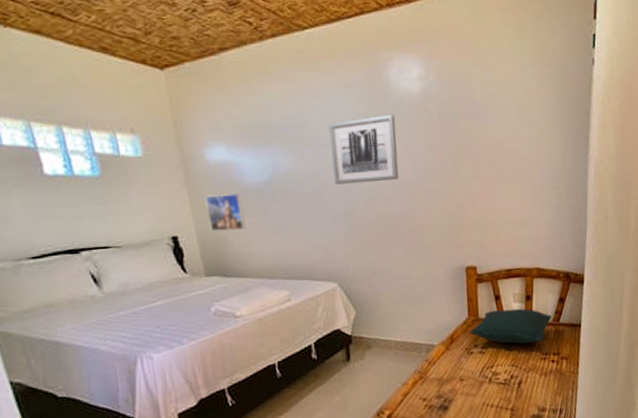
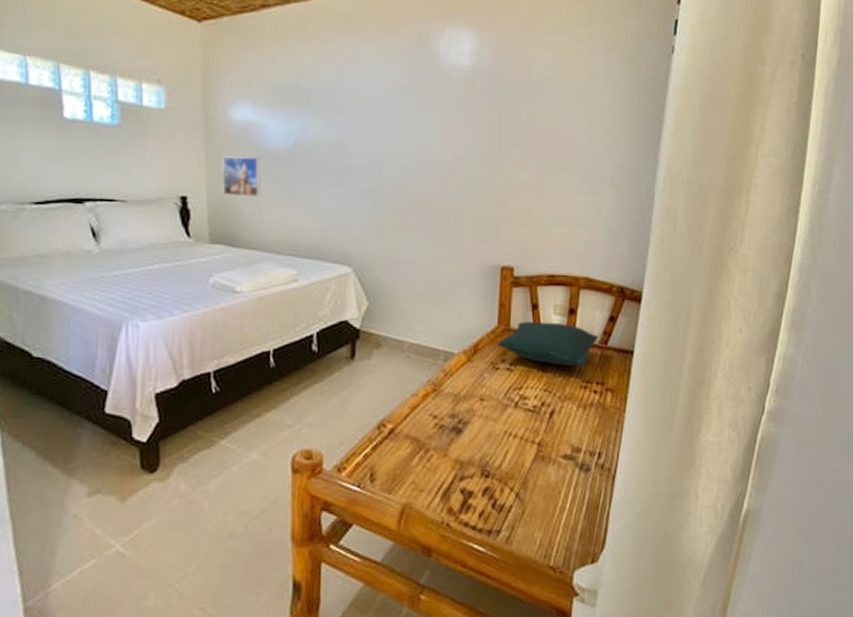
wall art: present [329,114,399,185] -> none [364,87,439,160]

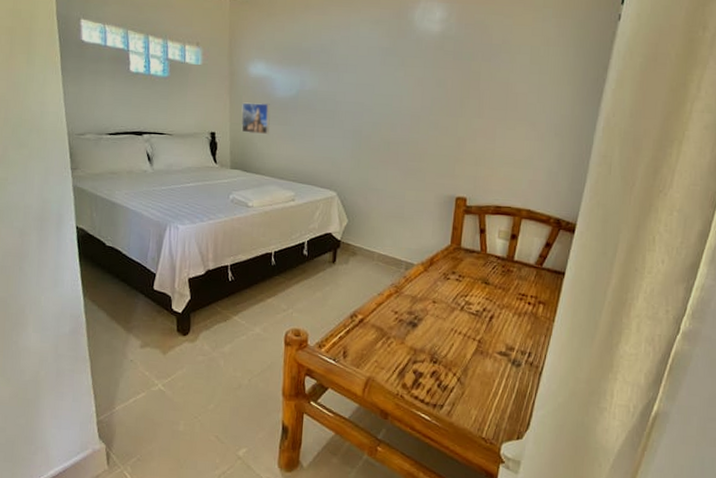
pillow: present [497,322,598,367] -> none [449,243,535,282]

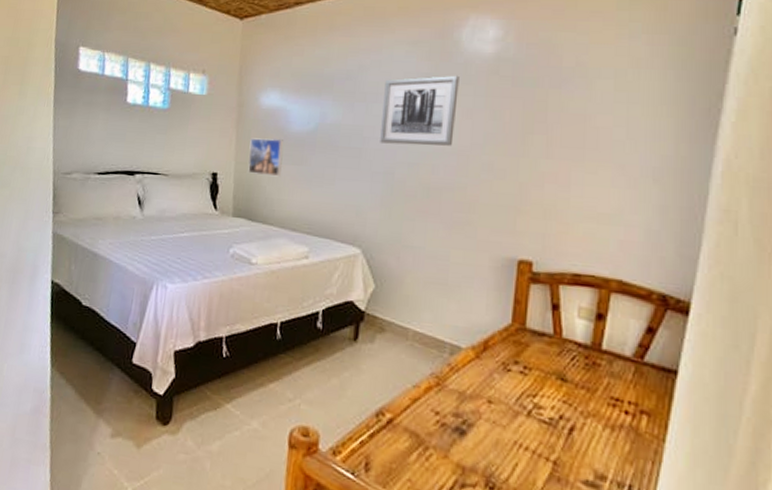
wall art: none [350,50,413,108] -> present [380,75,459,146]

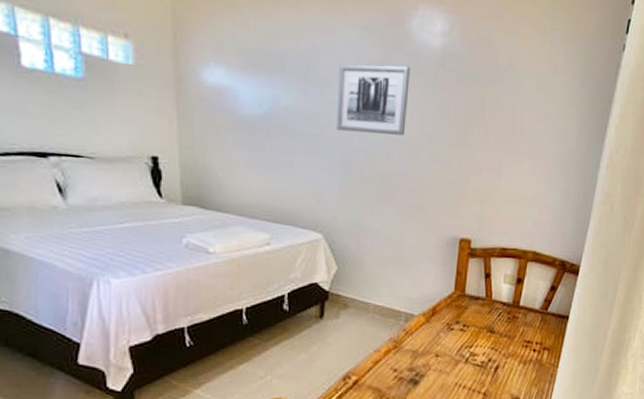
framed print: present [248,138,283,177] -> none [194,118,235,163]

